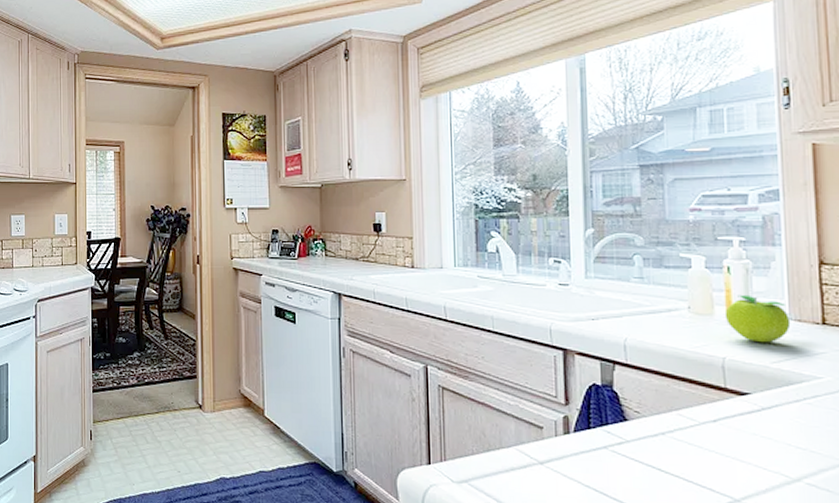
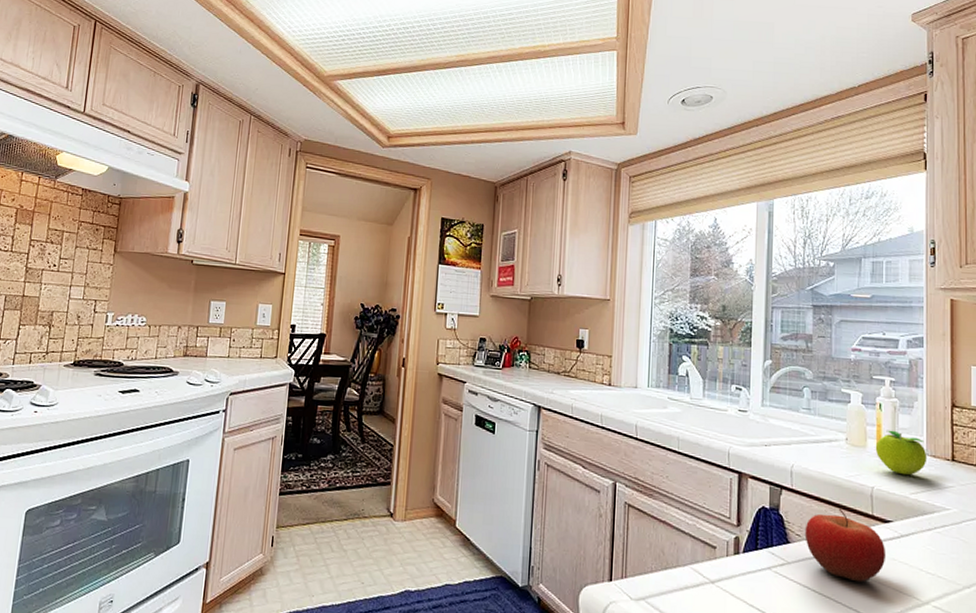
fruit: none [644,382,744,460] -> present [804,508,885,583]

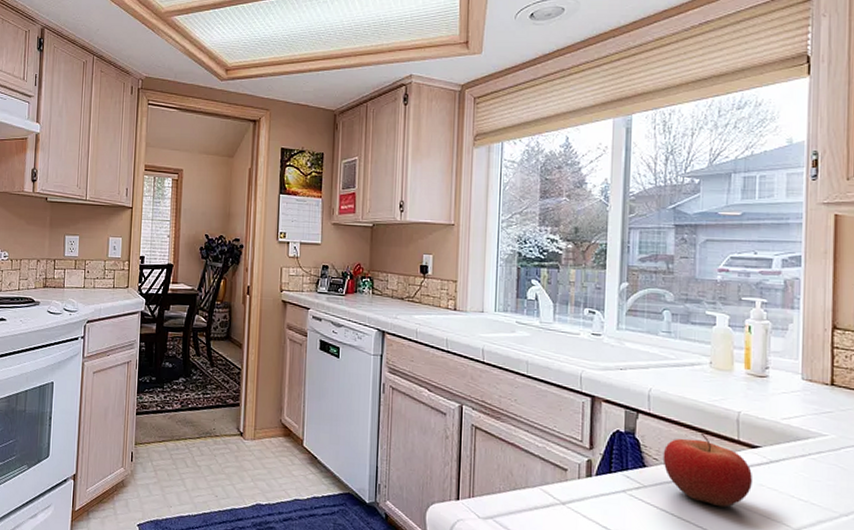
fruit: present [875,429,927,476] -> none [743,353,803,401]

